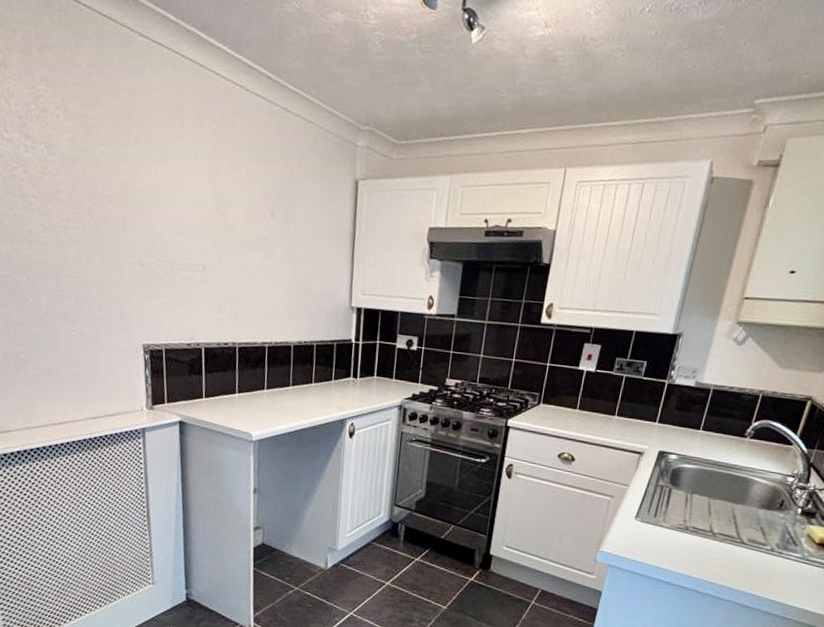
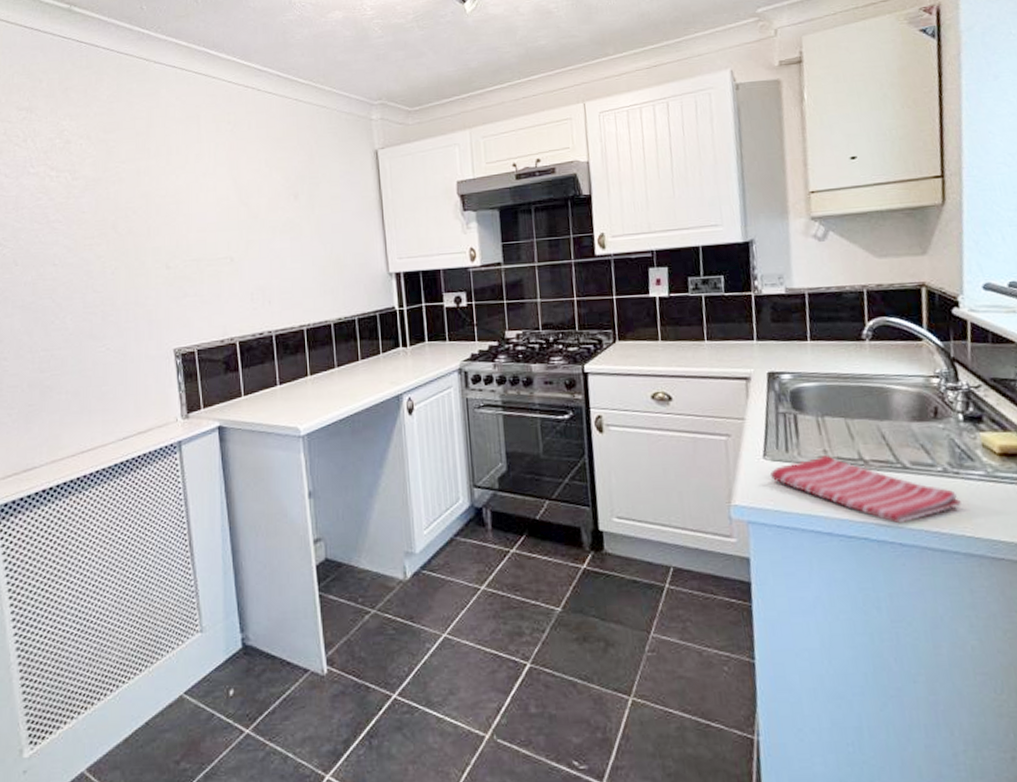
dish towel: none [636,523,776,584] -> present [771,454,961,524]

